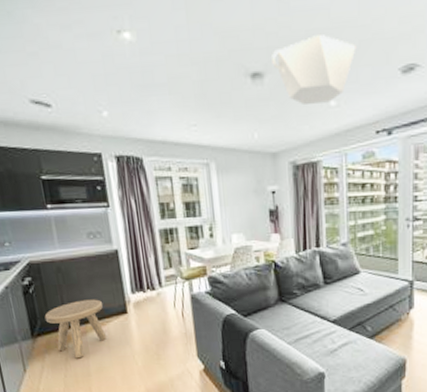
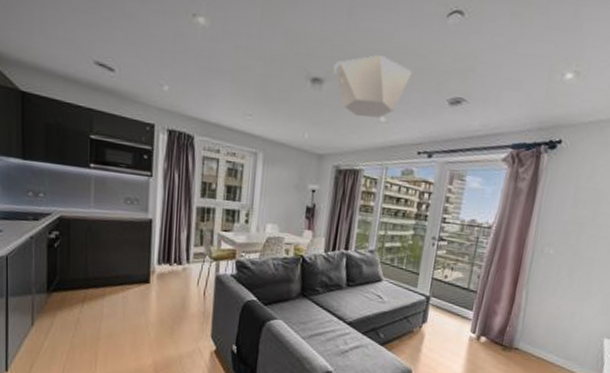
stool: present [44,299,107,359] -> none [64,262,127,321]

